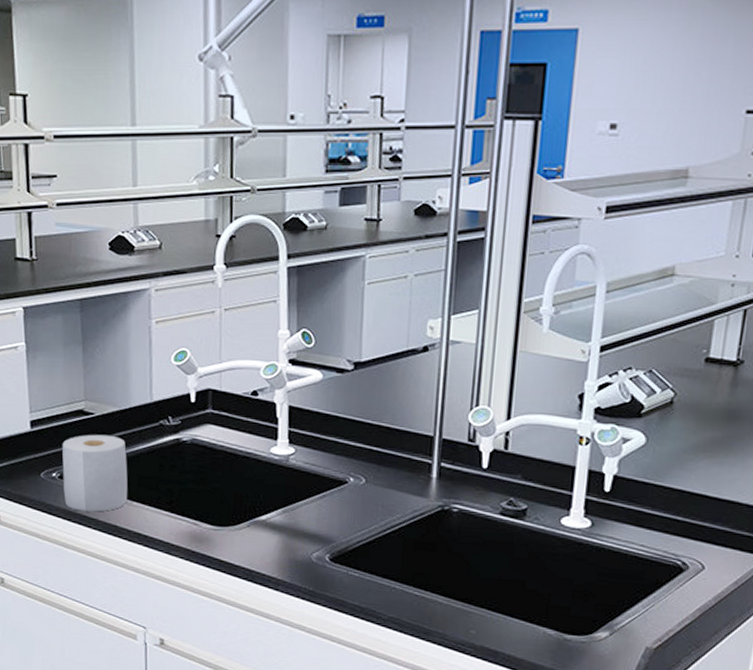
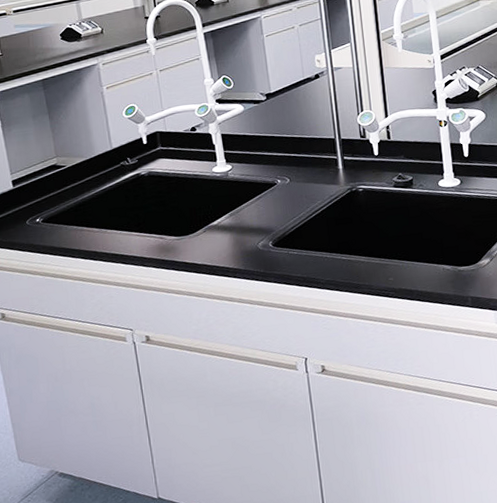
paper towel roll: present [62,434,128,512] -> none [41,180,103,246]

